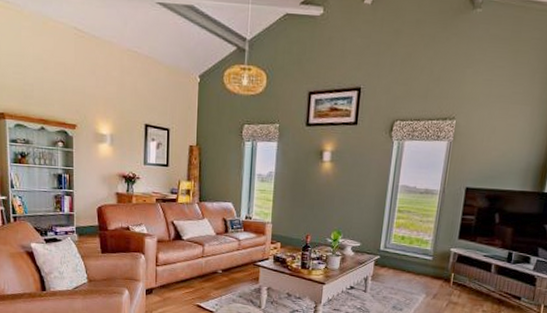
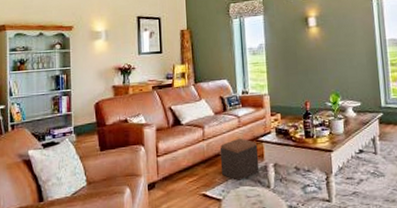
footstool: none [216,260,255,298] -> present [219,138,260,181]

